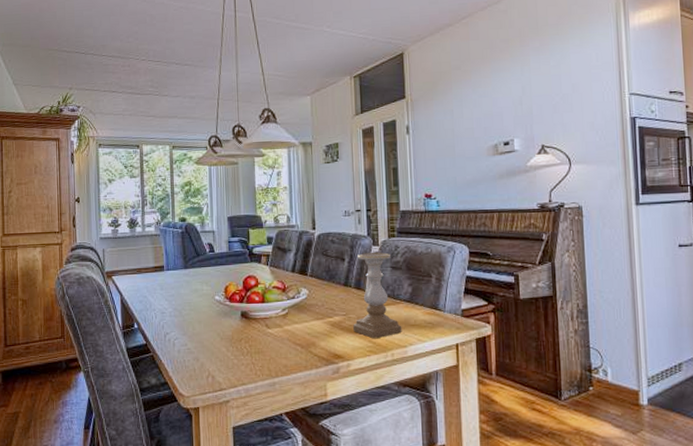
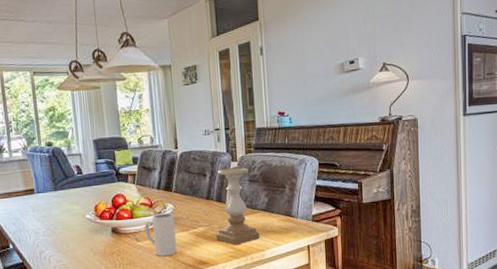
mug: none [276,299,311,346] -> present [144,213,178,256]

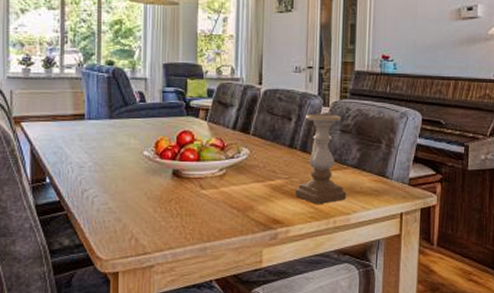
mug: present [144,213,178,256] -> none [212,159,249,209]

